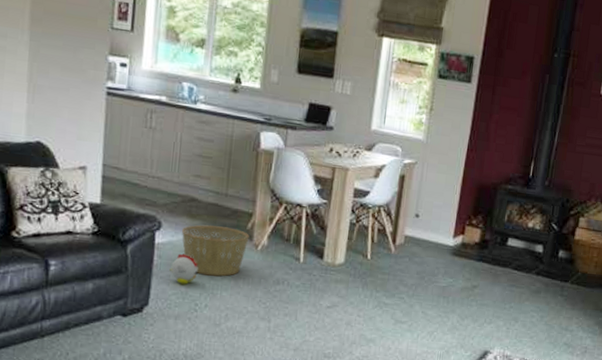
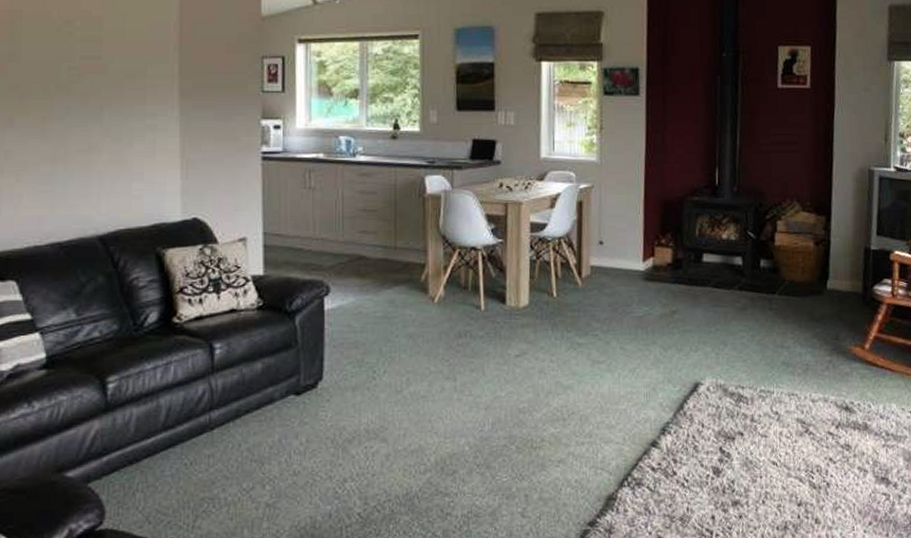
toy: present [170,253,199,284] -> none [342,317,374,351]
basket: present [182,224,249,277] -> none [352,282,424,338]

